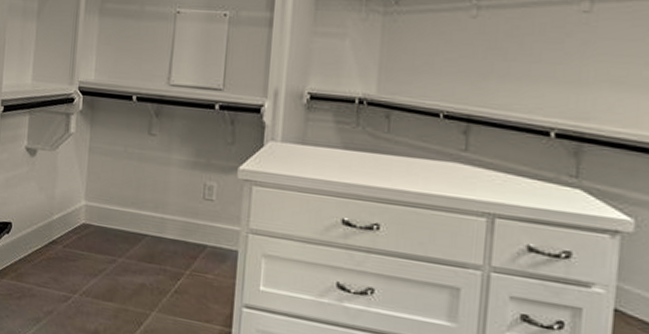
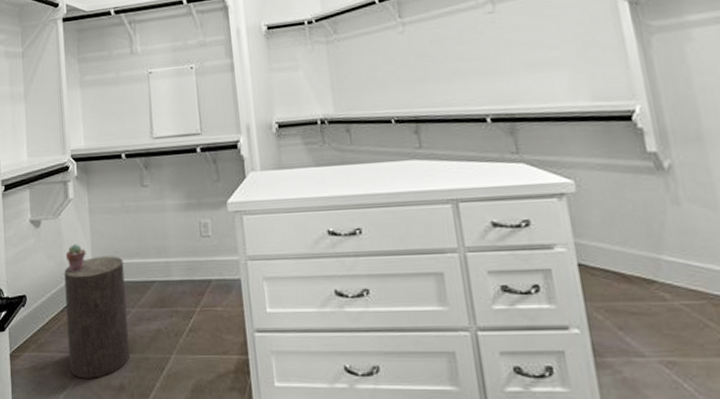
stool: none [46,198,117,319] -> present [64,256,130,378]
potted succulent: none [57,180,80,210] -> present [65,244,86,273]

